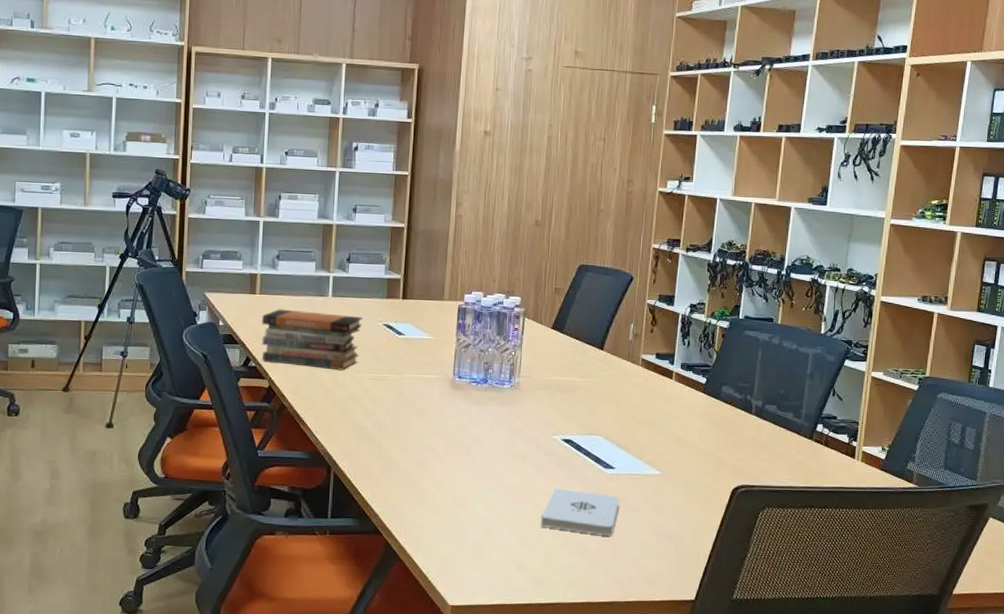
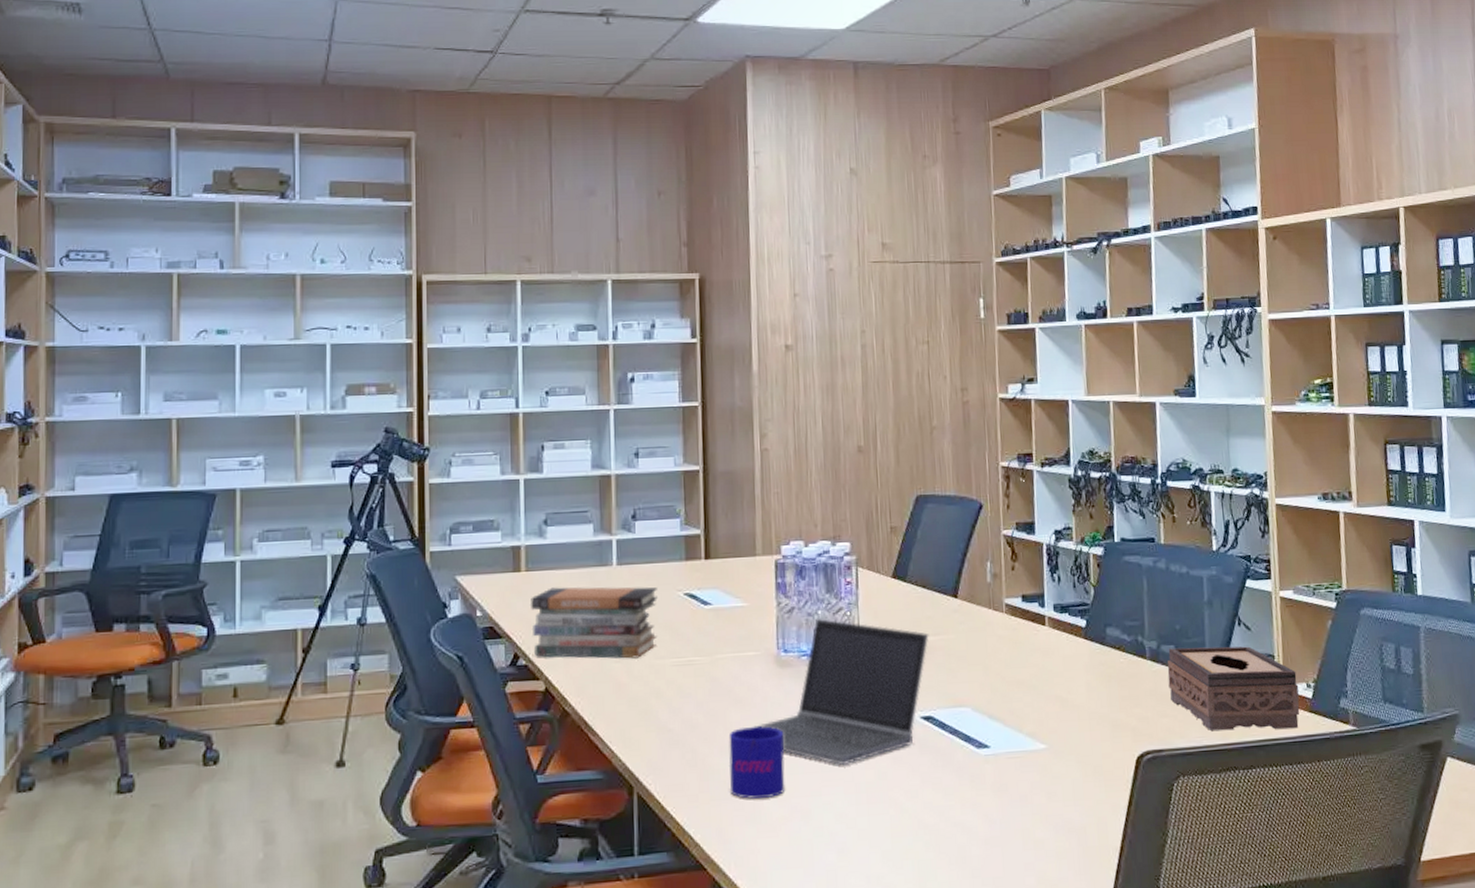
mug: none [406,432,451,487] -> present [728,726,785,799]
laptop computer: none [428,354,577,469] -> present [753,618,929,765]
notepad: present [541,488,620,537] -> none [906,780,1002,838]
tissue box: none [767,408,875,482] -> present [1167,646,1300,731]

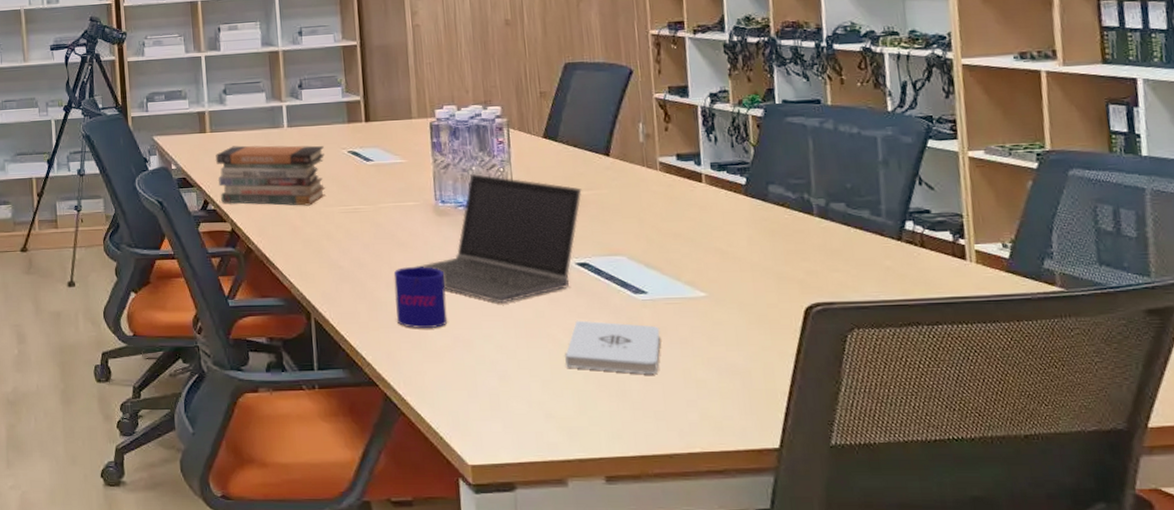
notepad: none [906,780,1002,838] -> present [565,320,661,375]
tissue box: present [1167,646,1300,731] -> none [838,205,995,288]

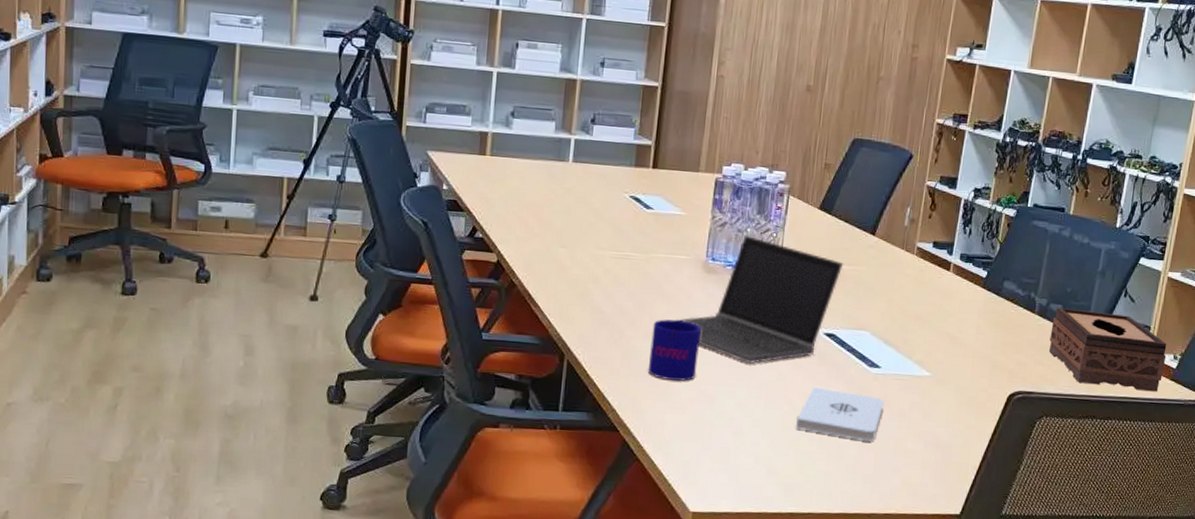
book stack: present [216,145,326,206] -> none [490,173,606,247]
tissue box: none [838,205,995,288] -> present [1049,307,1167,392]

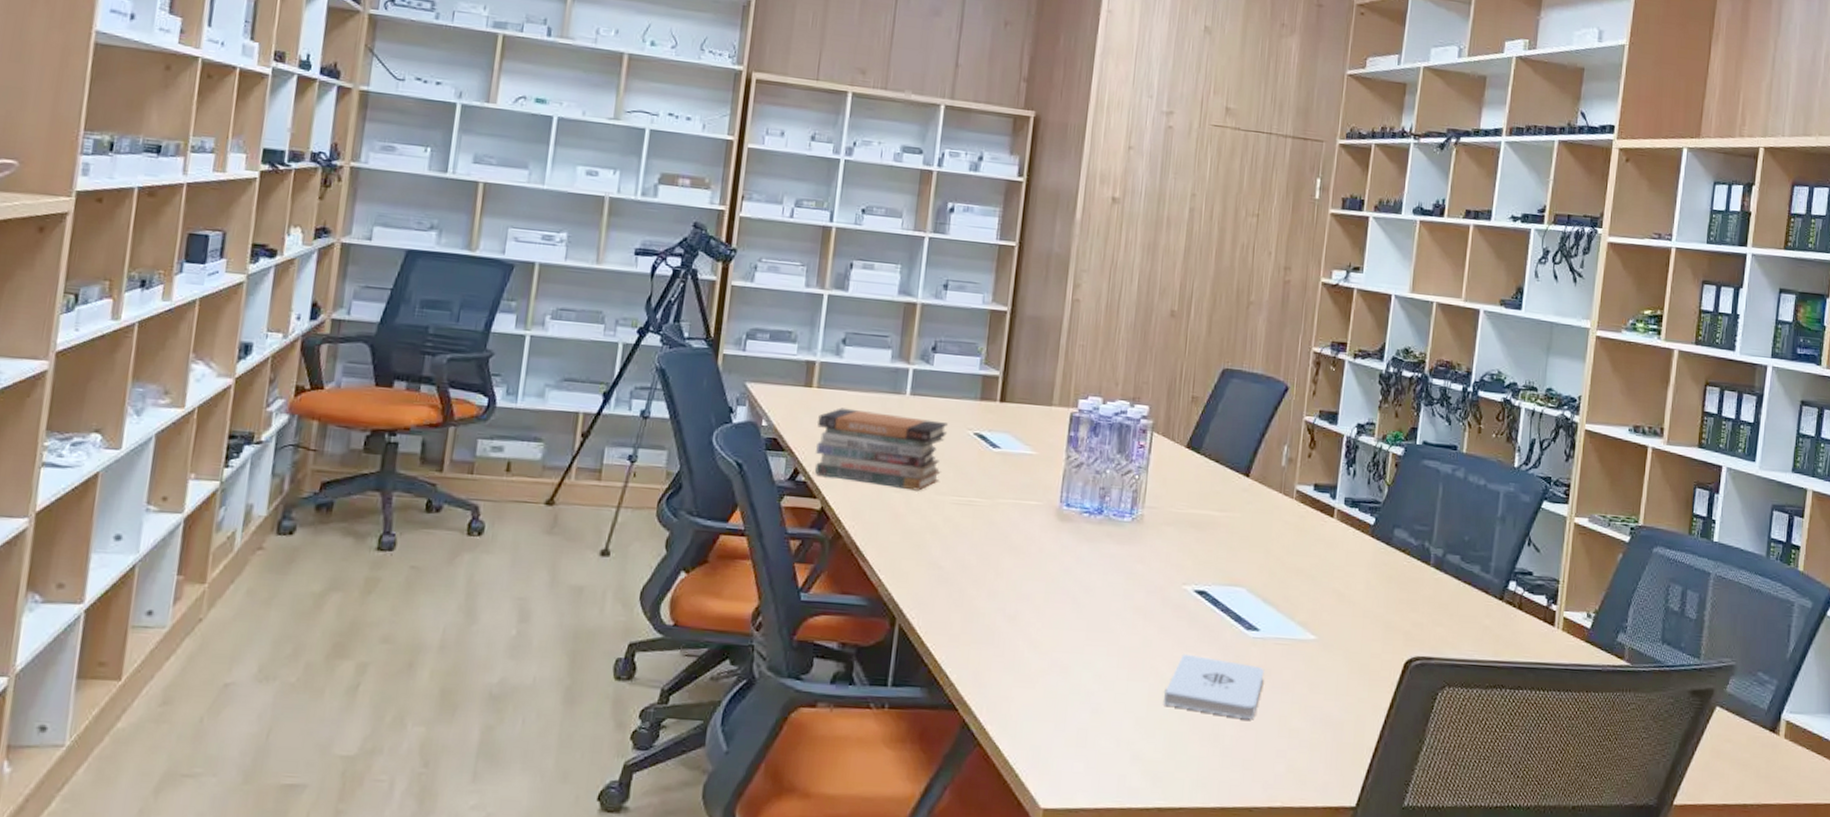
book stack: none [490,173,606,247] -> present [815,408,948,491]
mug: present [648,319,701,381] -> none [993,575,1054,649]
laptop computer: present [675,235,844,363] -> none [1025,477,1215,627]
tissue box: present [1049,307,1167,392] -> none [1448,558,1579,656]

